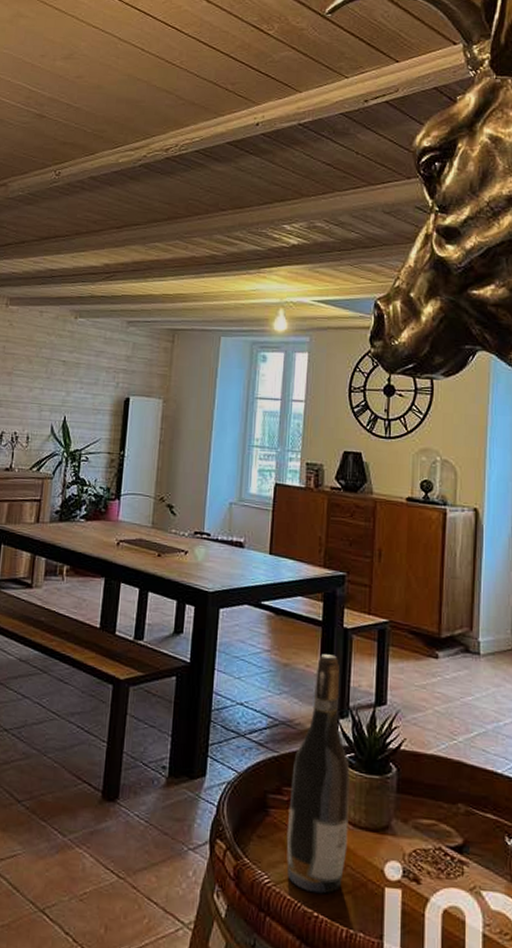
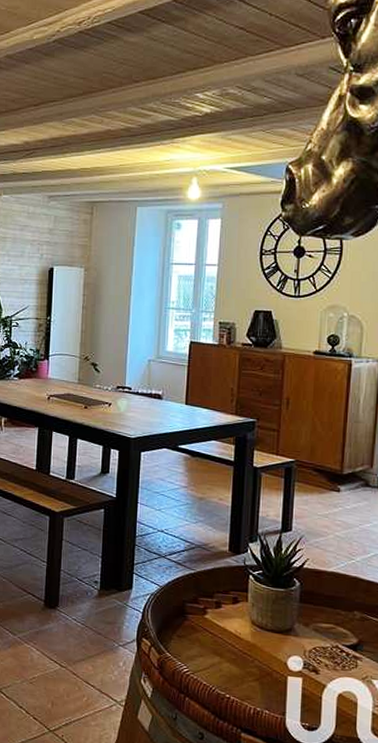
wine bottle: present [286,654,350,894] -> none [202,489,258,681]

